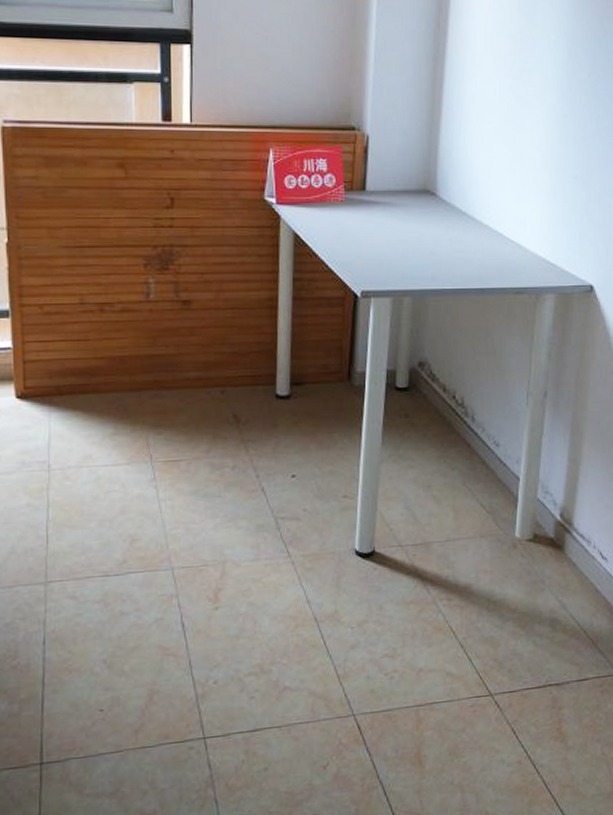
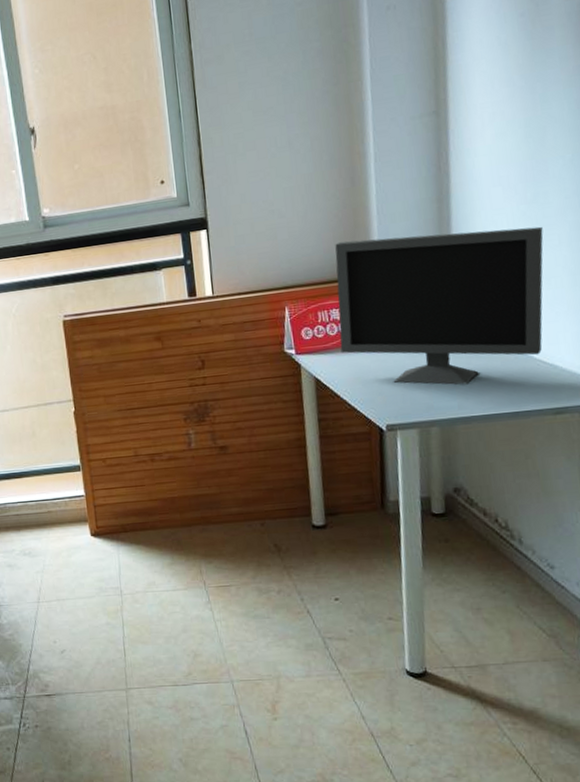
monitor: none [323,85,524,256] -> present [335,226,543,385]

